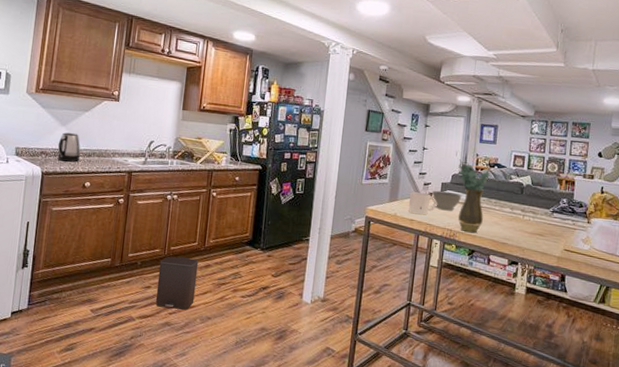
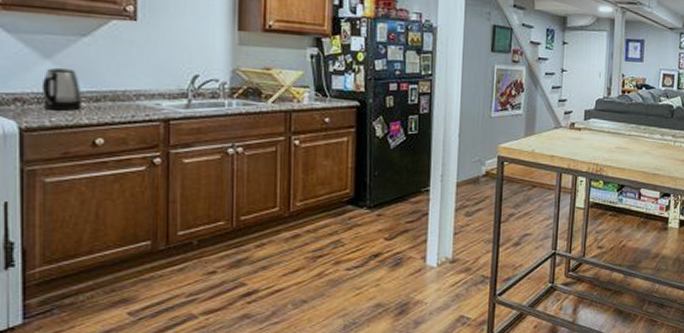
pedal bin: present [155,256,199,310] -> none [225,227,283,296]
mug: present [408,192,436,215] -> none [547,123,580,150]
bowl: present [432,190,462,212] -> none [575,119,608,143]
vase: present [457,159,490,233] -> none [603,81,638,166]

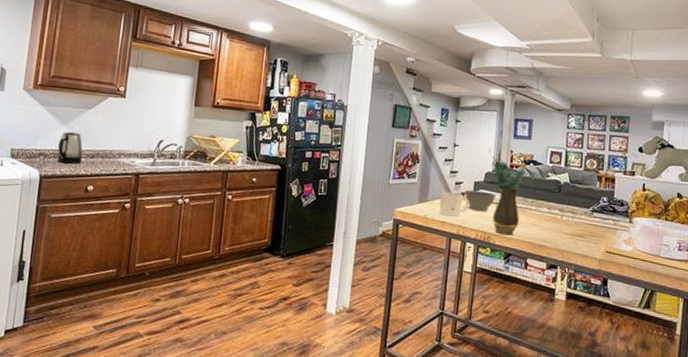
mug: none [547,123,580,150] -> present [439,192,469,217]
bowl: none [575,119,608,143] -> present [465,189,496,212]
vase: none [603,81,638,166] -> present [492,156,525,235]

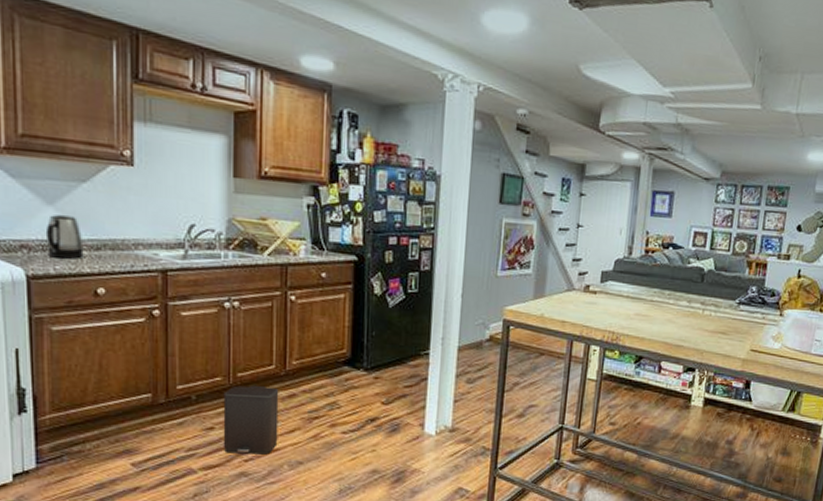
pedal bin: none [165,265,213,324] -> present [223,385,279,455]
mug: present [439,192,469,217] -> none [558,285,595,315]
bowl: present [465,189,496,212] -> none [590,281,628,308]
vase: present [492,156,525,235] -> none [621,239,663,335]

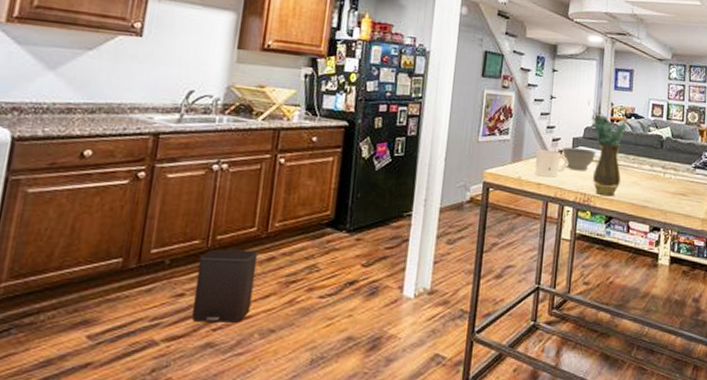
kettle: present [45,214,84,259] -> none [39,78,79,122]
mug: none [558,285,595,315] -> present [534,150,567,178]
bowl: none [590,281,628,308] -> present [562,147,597,172]
vase: none [621,239,663,335] -> present [591,109,627,197]

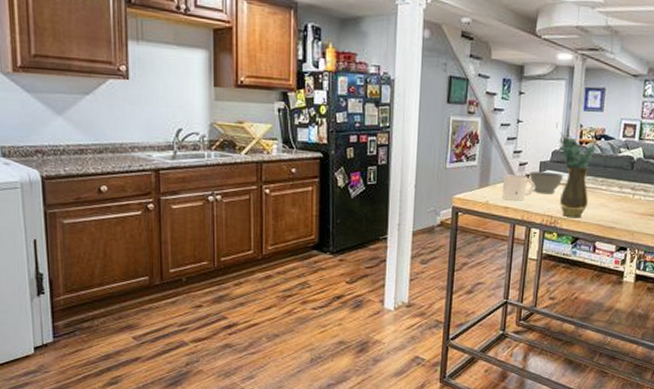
pedal bin: present [192,248,259,323] -> none [209,268,257,329]

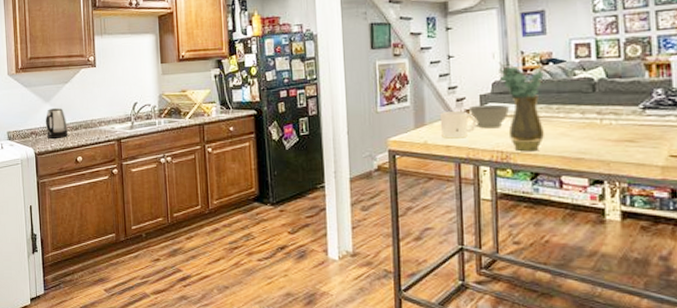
kettle: none [56,122,89,161] -> present [45,107,68,139]

